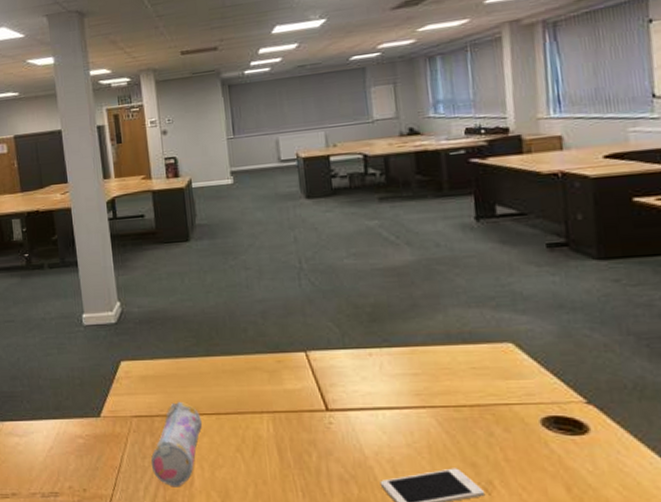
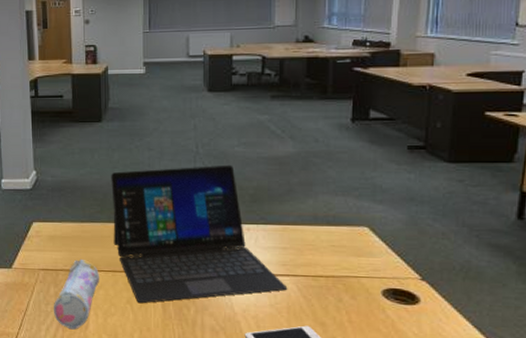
laptop: none [205,280,426,451] -> present [111,165,288,304]

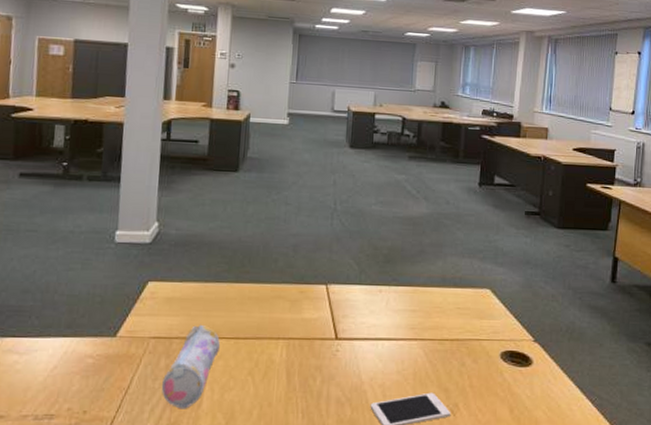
laptop: present [111,165,288,304] -> none [239,223,415,375]

